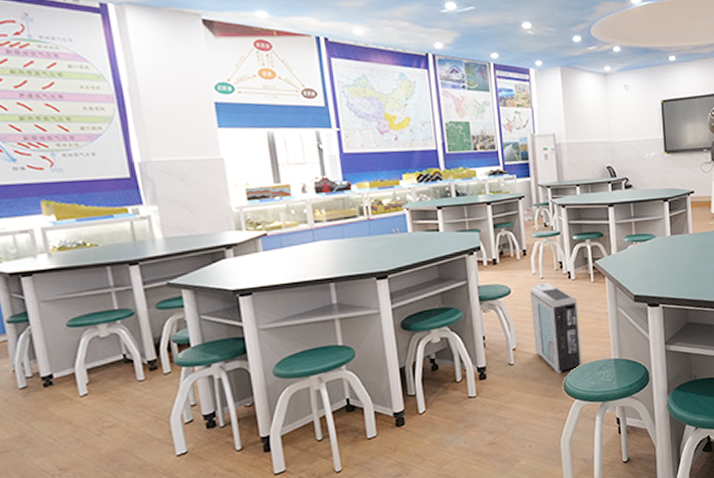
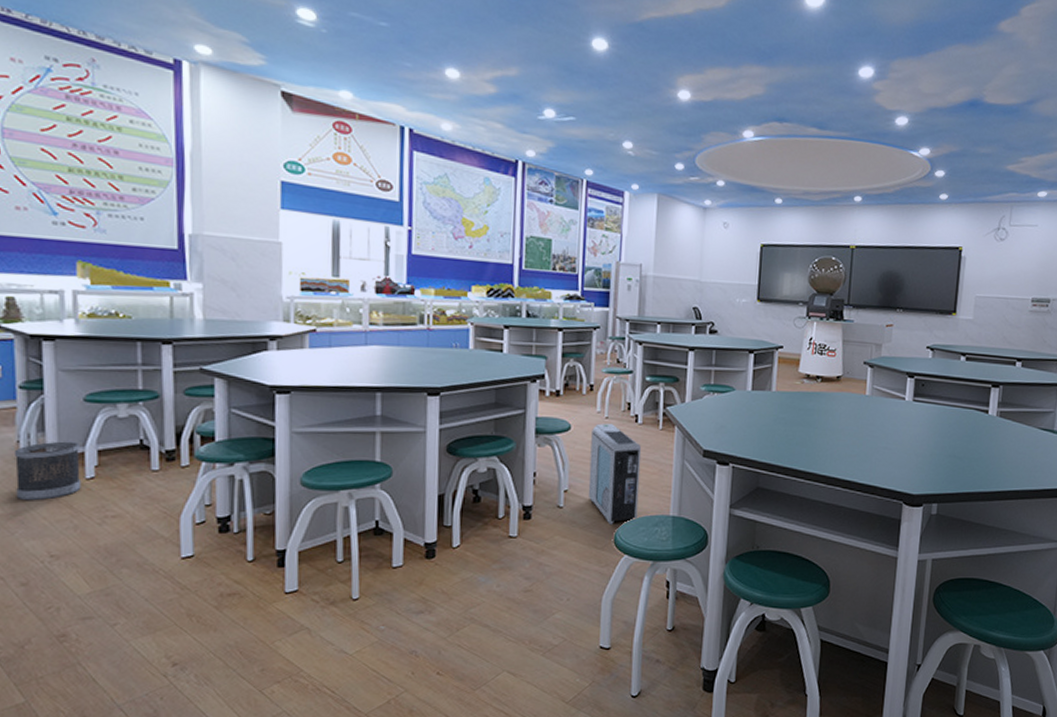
wastebasket: none [11,364,77,424] -> present [13,441,82,501]

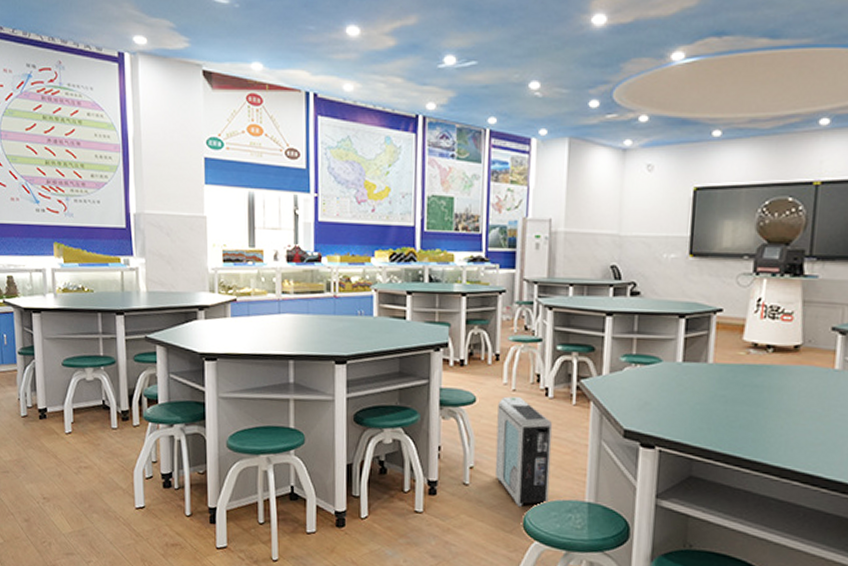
wastebasket: present [13,441,82,501] -> none [16,400,63,451]

